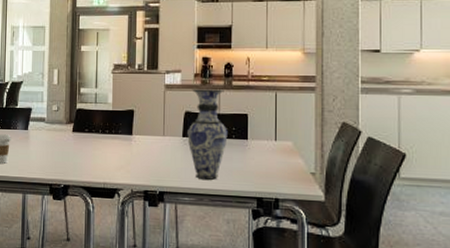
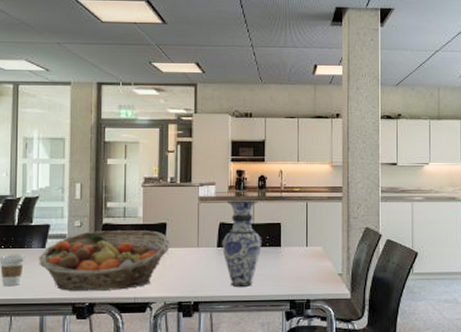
fruit basket: none [22,115,137,174] -> present [39,230,170,291]

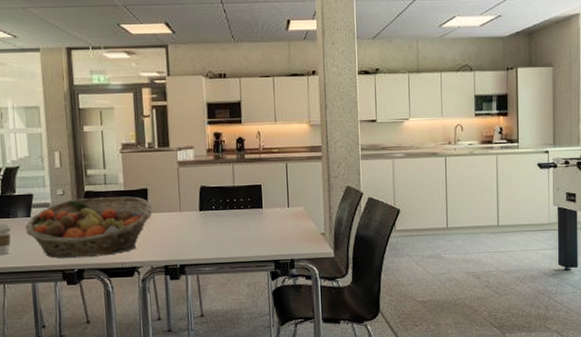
vase: present [222,200,262,287] -> none [204,163,244,249]

